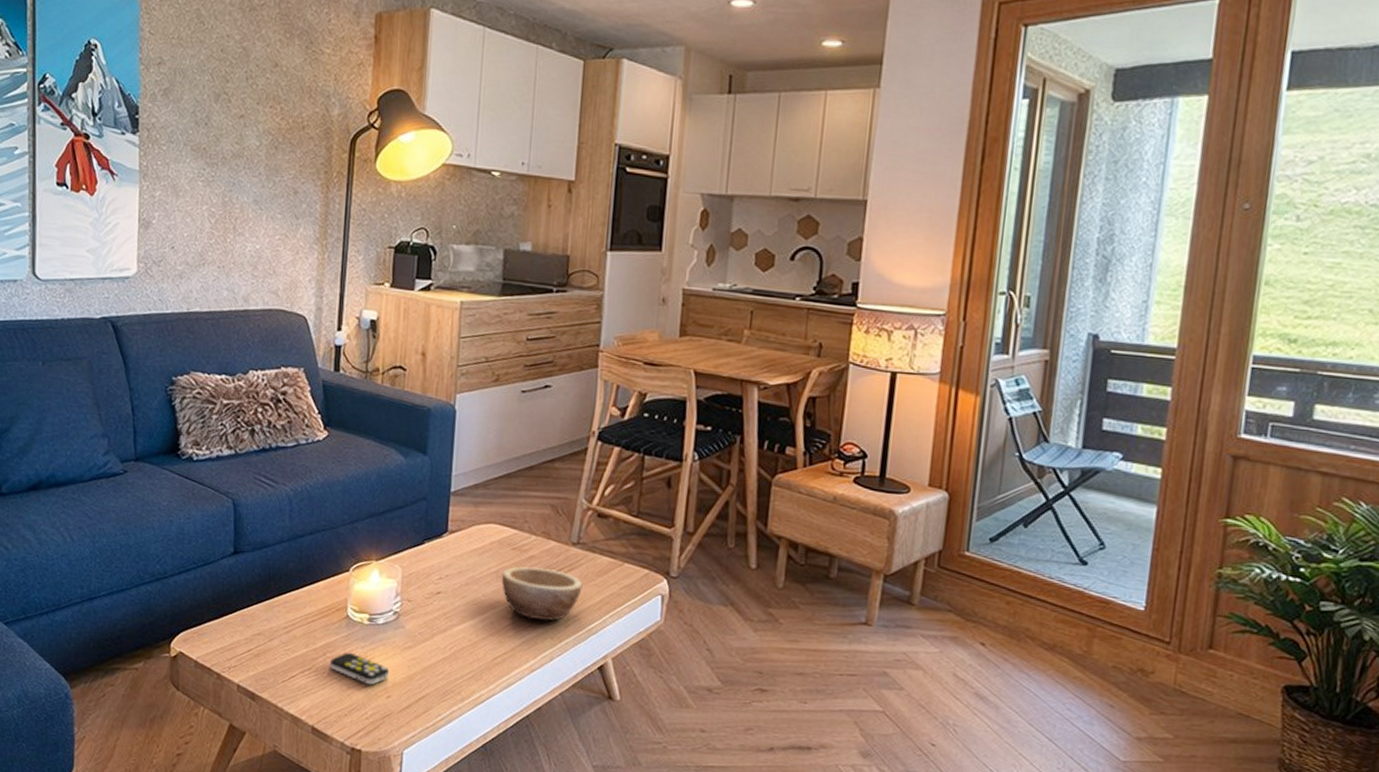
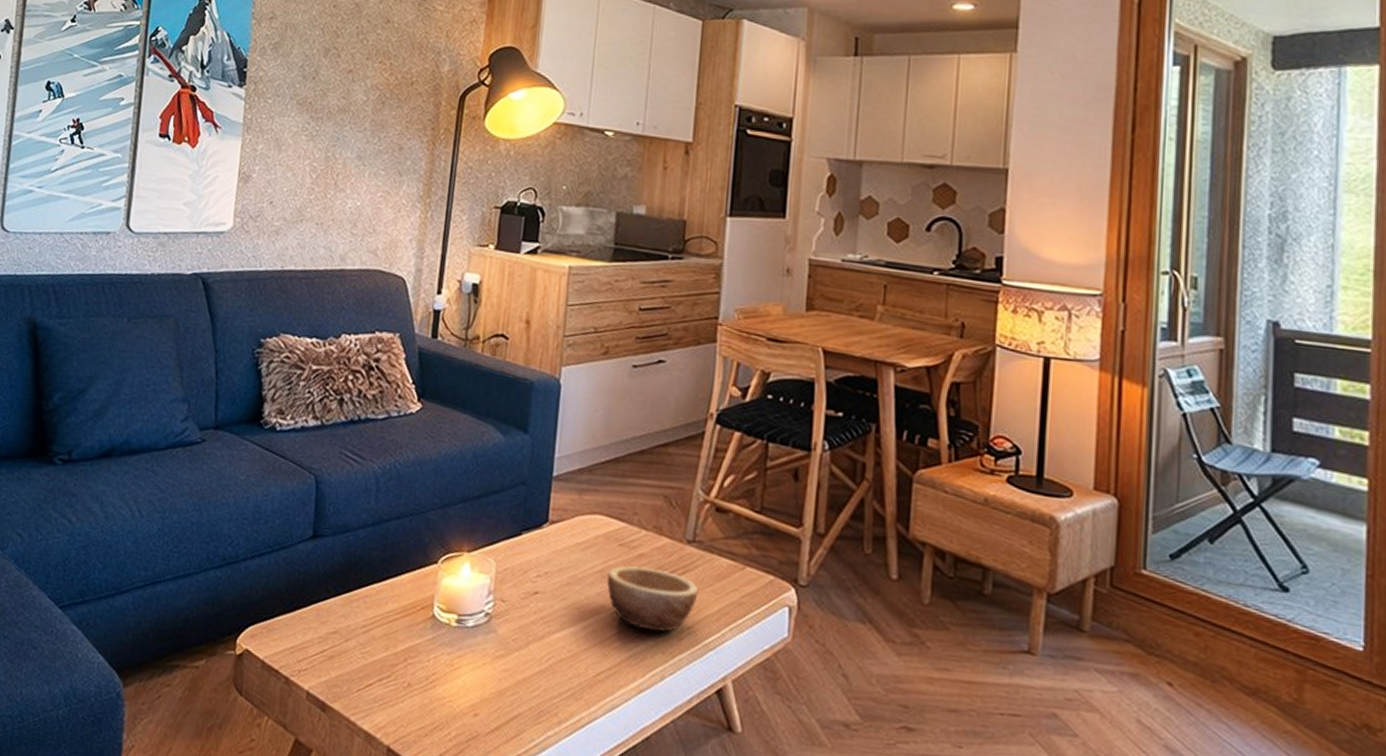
remote control: present [329,652,390,685] -> none [410,658,478,699]

